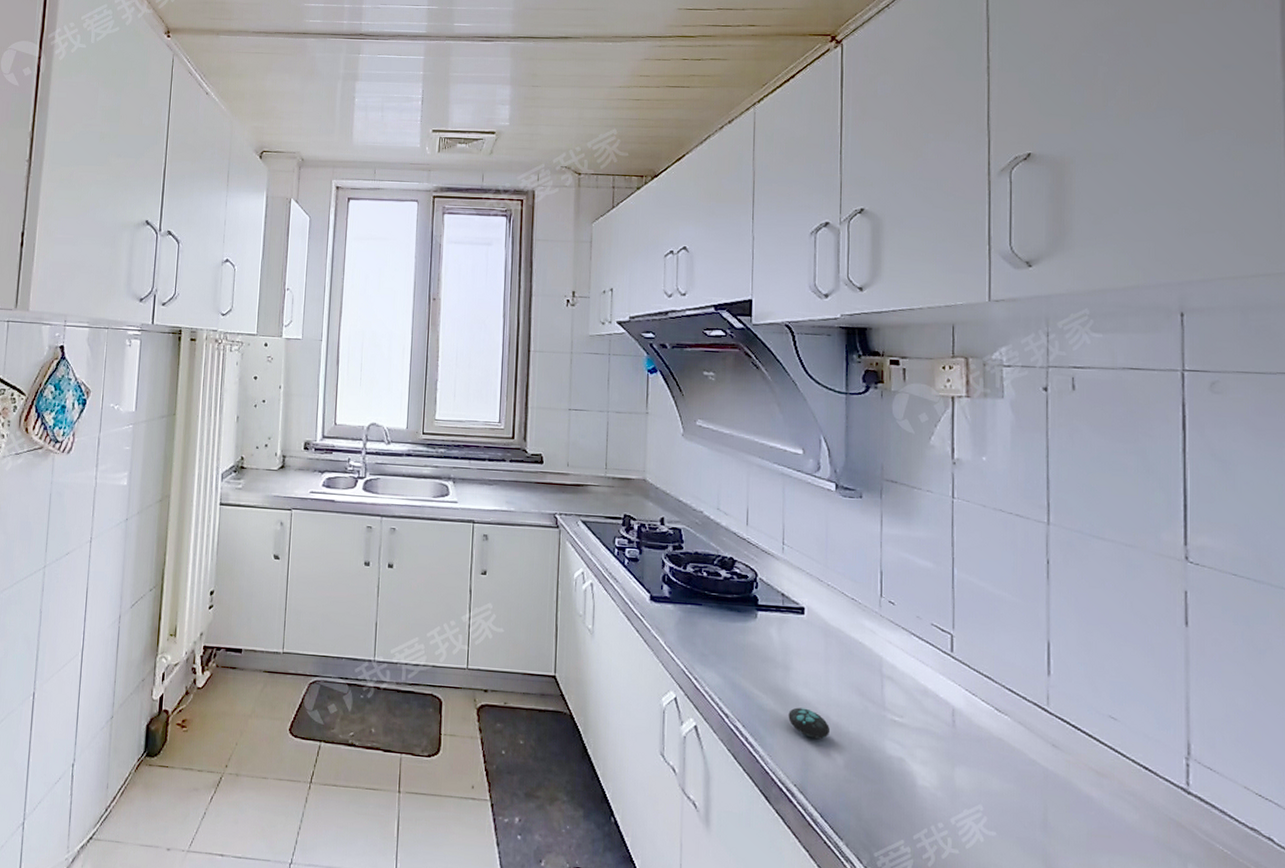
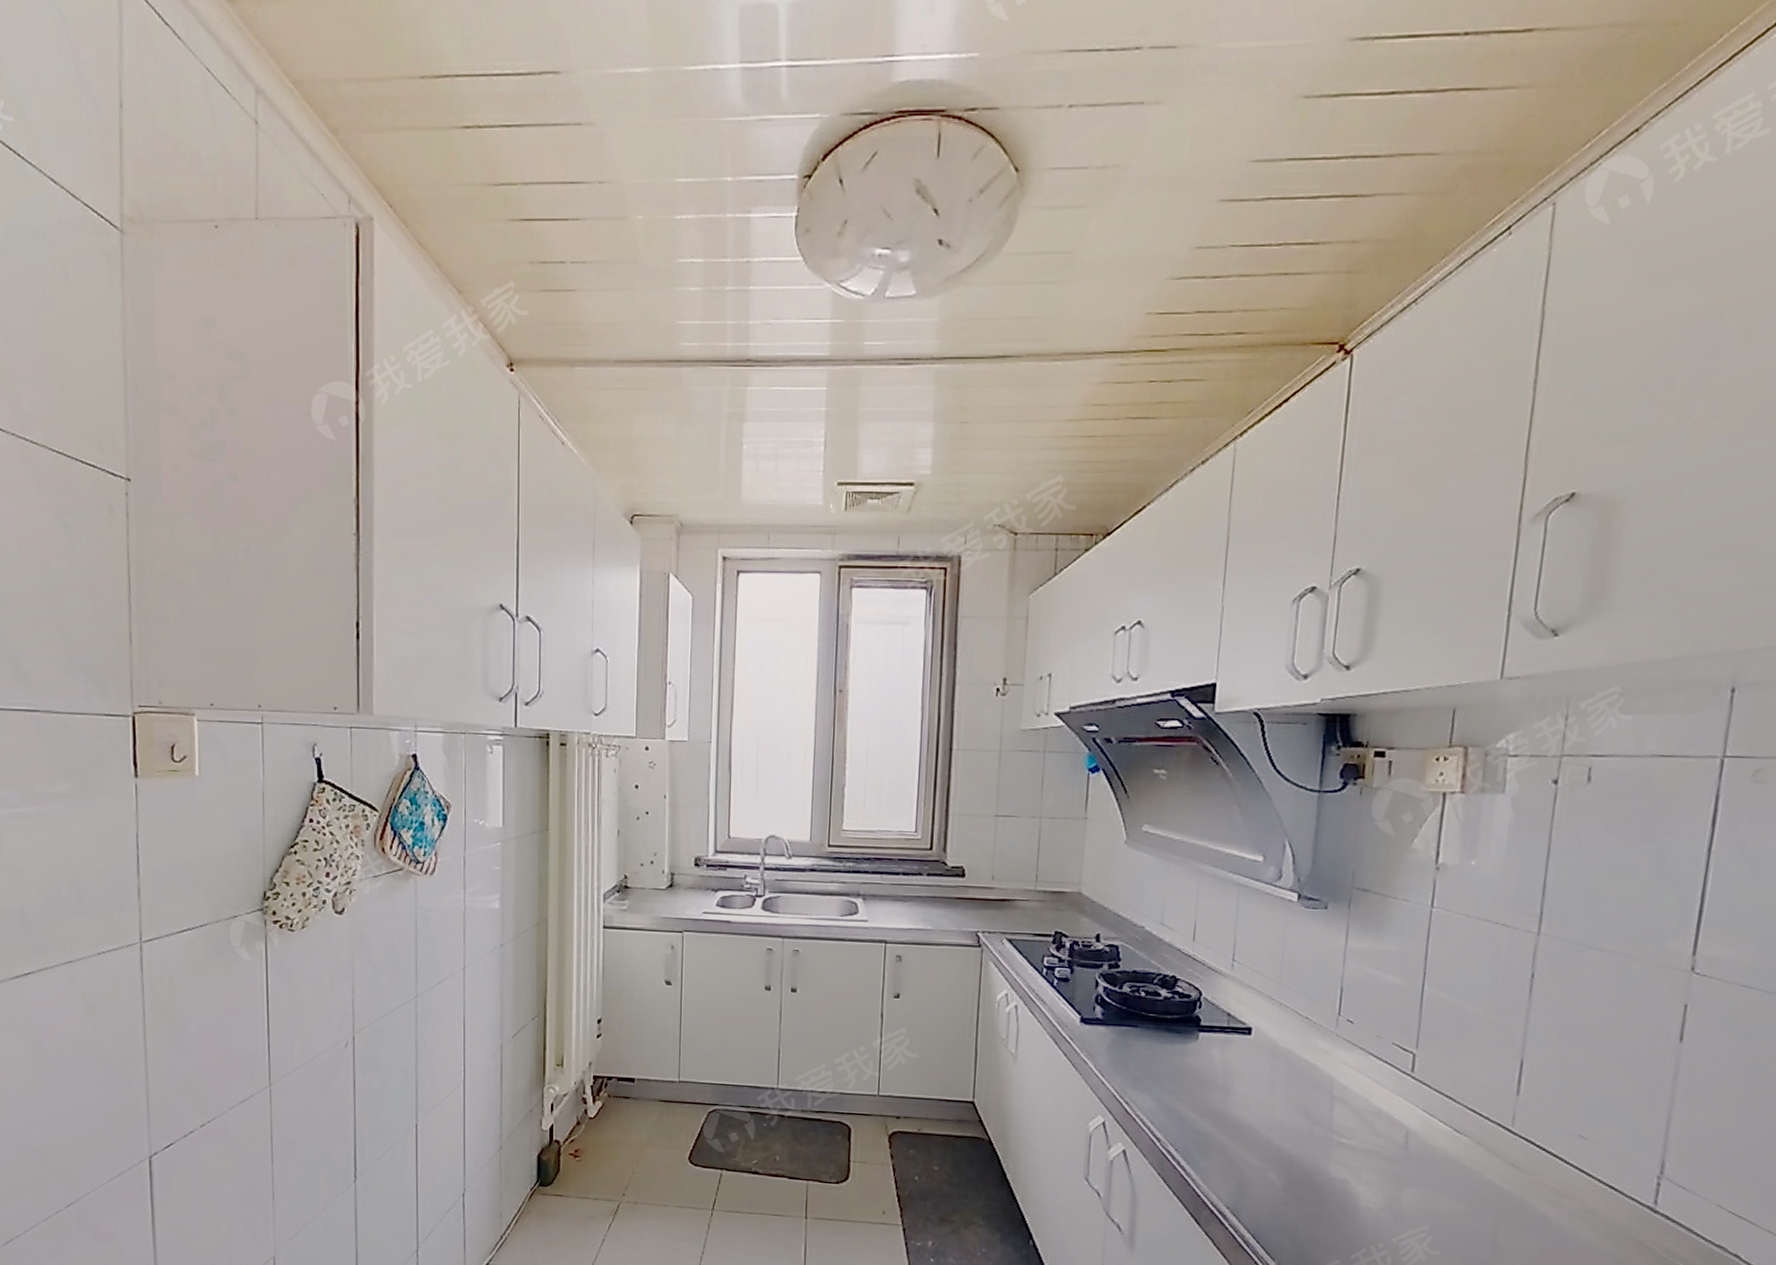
decorative egg: present [788,707,829,739] -> none [1225,1130,1270,1162]

